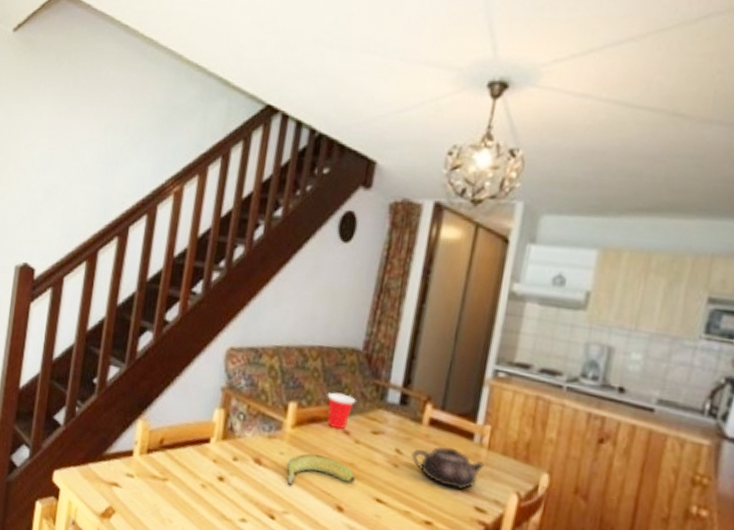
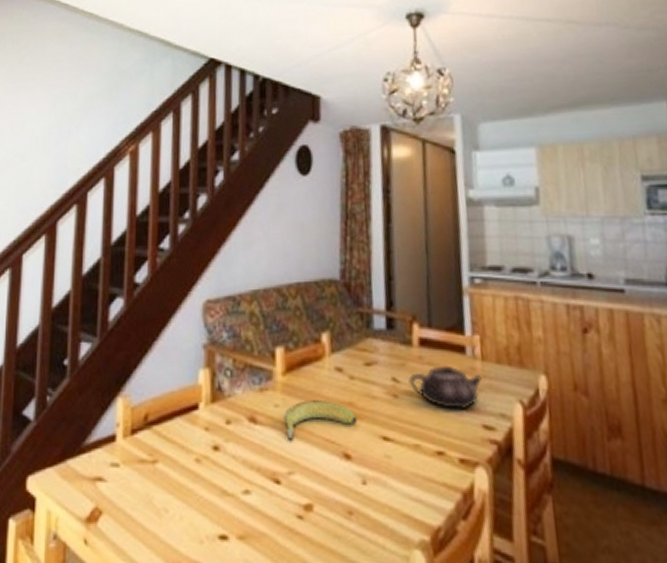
cup: present [327,392,356,430] -> none [313,328,343,368]

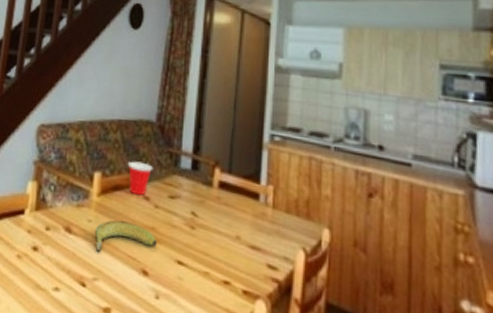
cup: none [313,328,343,368] -> present [127,161,153,196]
teapot: present [409,365,482,409] -> none [206,207,271,248]

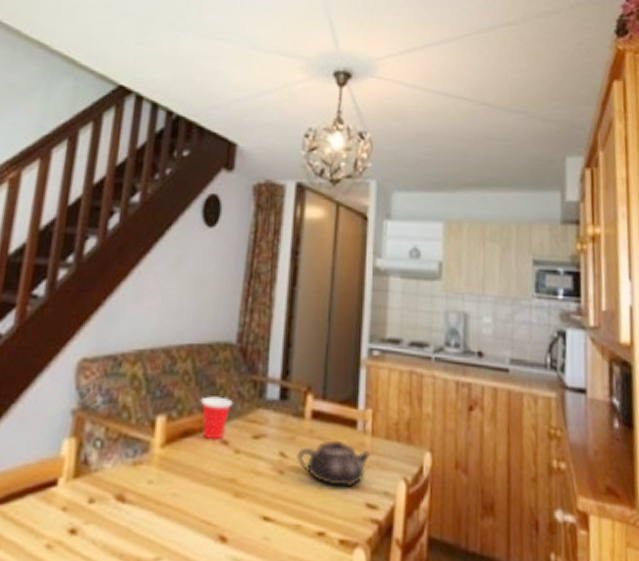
banana: present [94,220,157,253] -> none [157,476,238,523]
teapot: none [206,207,271,248] -> present [297,440,370,486]

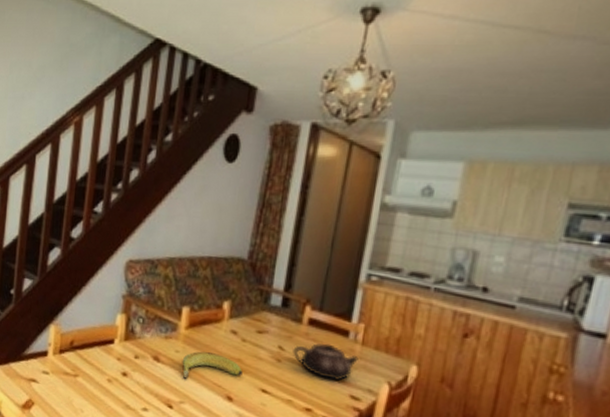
banana: none [157,476,238,523] -> present [182,351,243,380]
cup: present [200,396,233,441] -> none [216,297,243,330]

